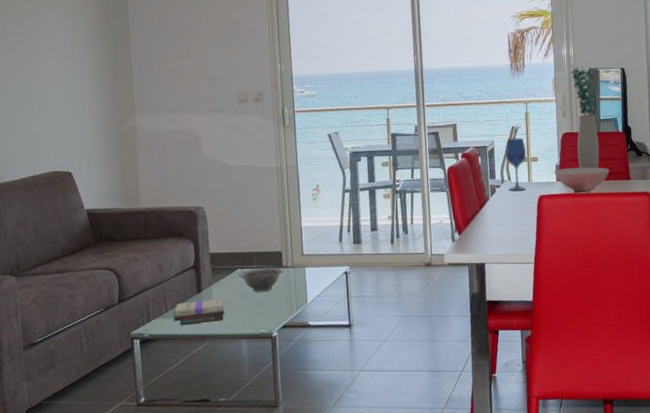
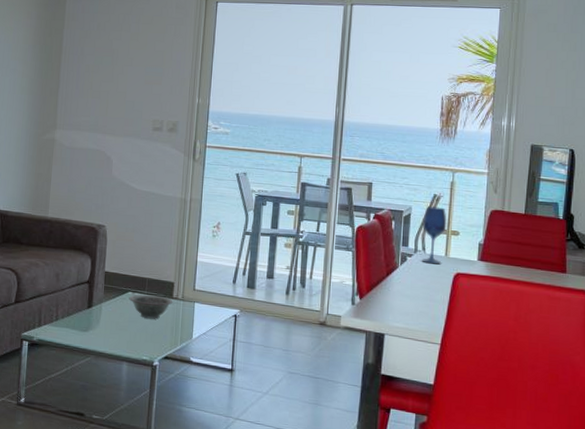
books: present [173,298,225,325] -> none [62,314,111,340]
bowl: present [554,167,610,193] -> none [476,248,542,278]
vase: present [570,64,599,169] -> none [506,137,537,254]

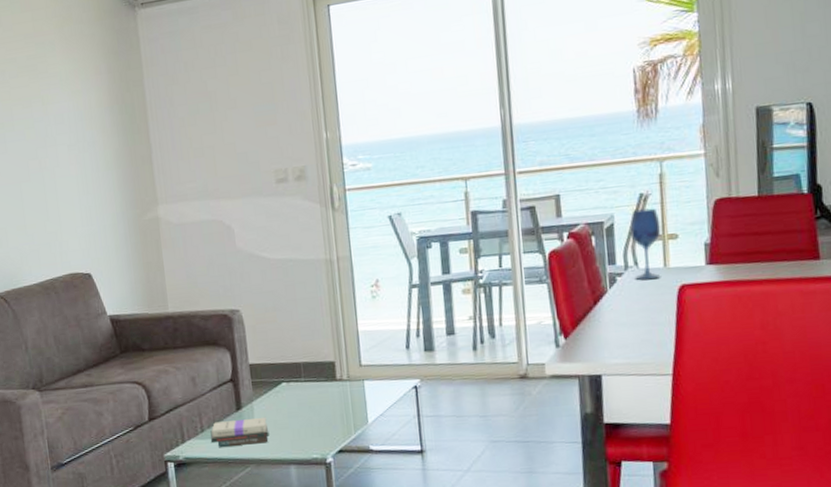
books: none [62,314,111,340] -> present [210,417,270,447]
decorative bowl: present [129,294,173,319] -> none [283,380,338,410]

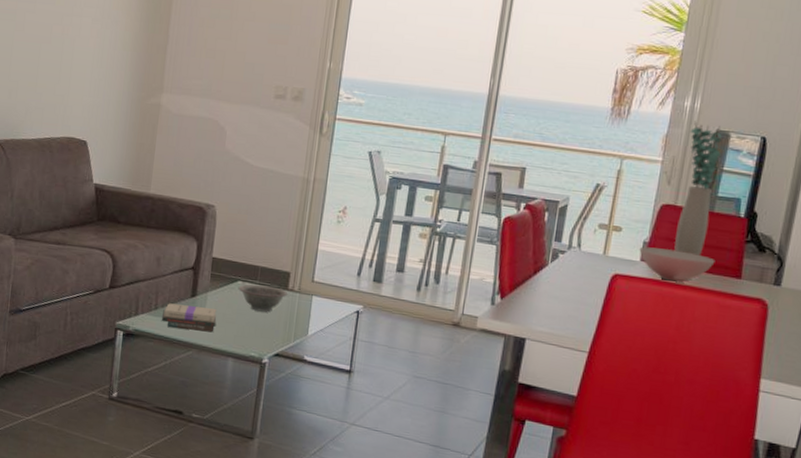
decorative bowl: none [283,380,338,410] -> present [238,284,289,312]
wineglass: present [629,208,662,280] -> none [575,197,609,264]
bowl: none [702,243,788,280] -> present [639,246,715,282]
vase: none [727,102,772,247] -> present [674,121,722,256]

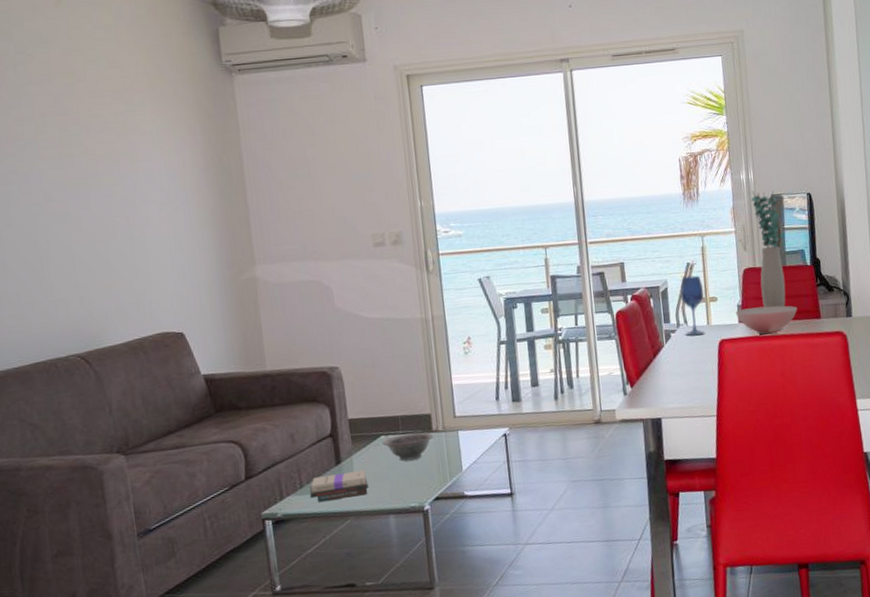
wineglass: none [575,197,609,264] -> present [680,275,705,336]

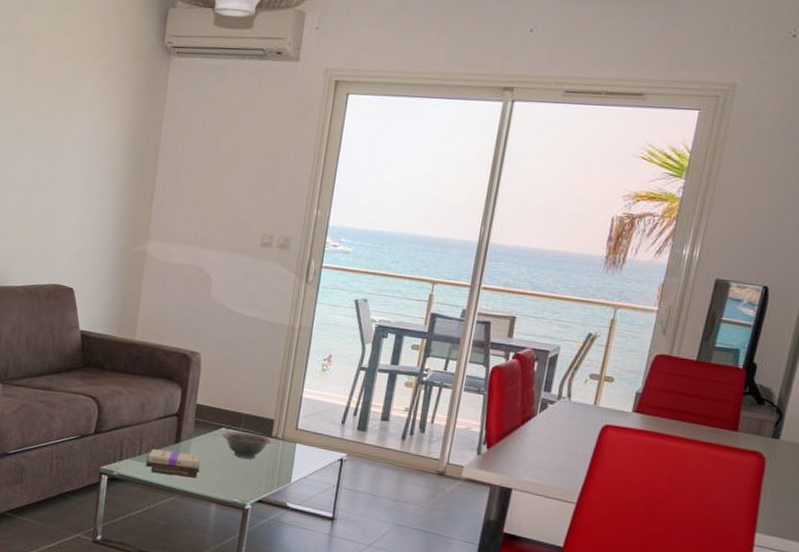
wineglass: present [680,275,705,336] -> none [564,347,601,414]
bowl: present [735,305,798,335] -> none [631,397,711,434]
vase: present [751,190,786,308] -> none [668,269,721,407]

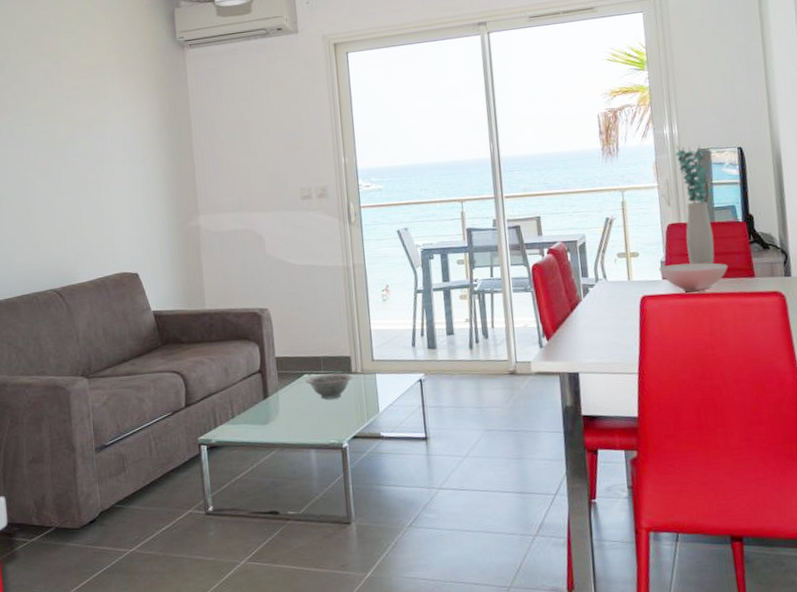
books: present [145,449,200,478] -> none [239,405,293,432]
bowl: none [631,397,711,434] -> present [658,263,728,293]
vase: none [668,269,721,407] -> present [675,145,715,265]

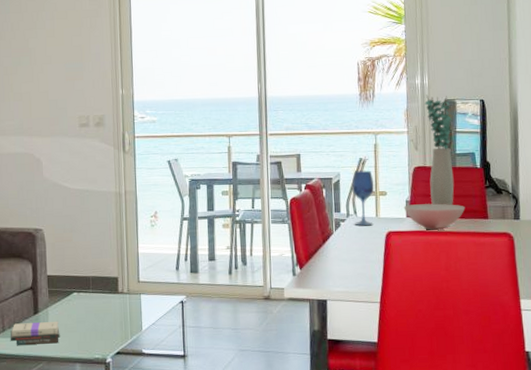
books: none [239,405,293,432] -> present [10,321,60,345]
decorative bowl: present [305,373,353,400] -> none [74,292,119,317]
wineglass: none [598,230,626,291] -> present [351,170,375,226]

